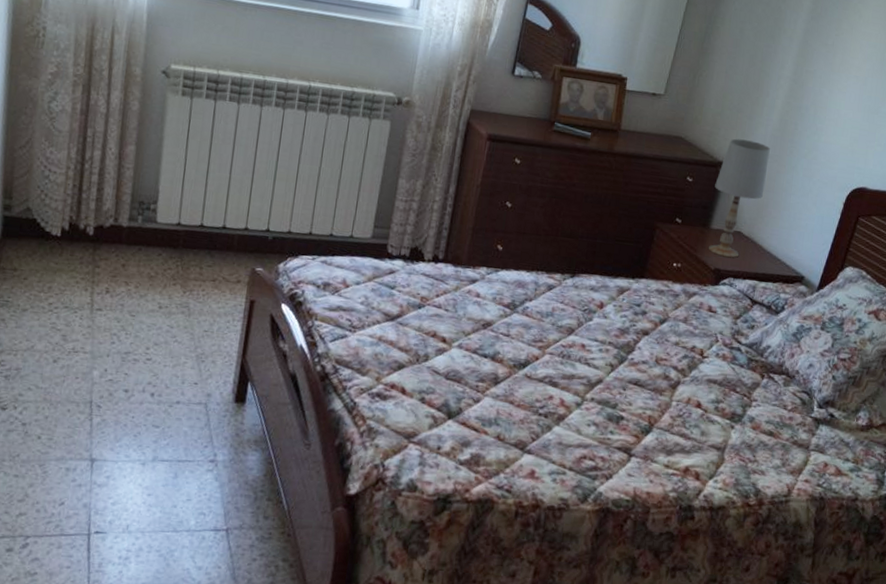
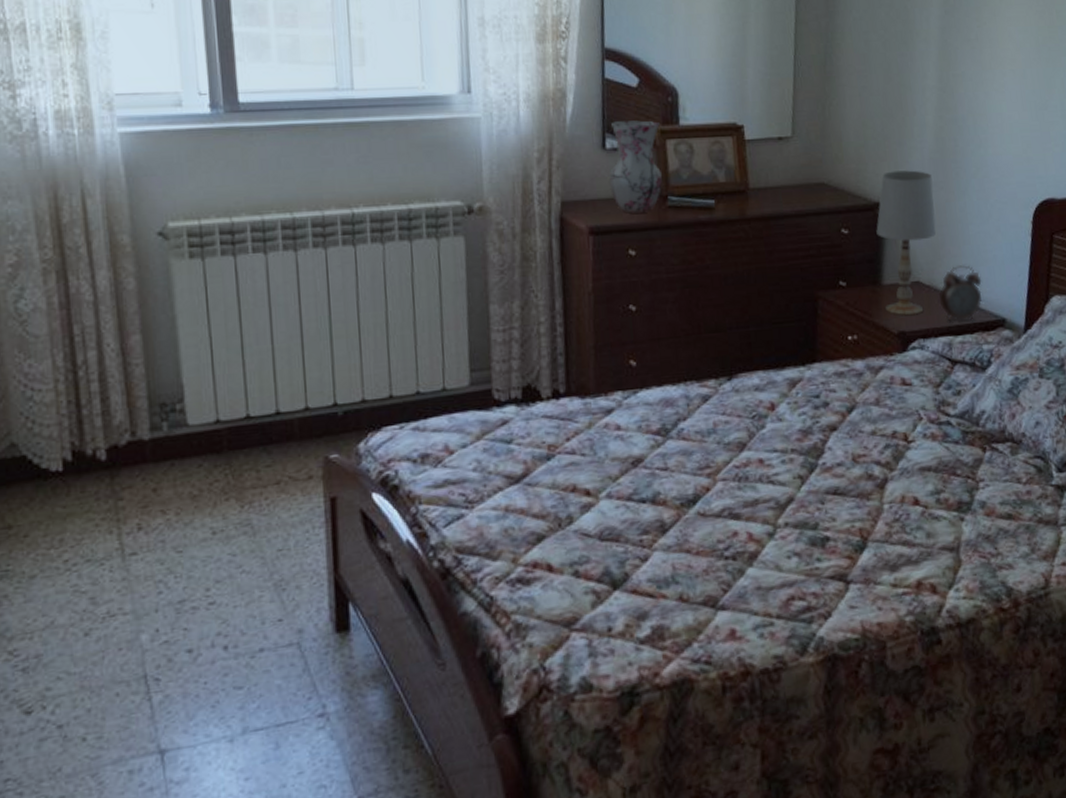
vase: none [511,54,561,132] -> present [609,120,663,214]
alarm clock: none [753,226,792,272] -> present [938,265,983,322]

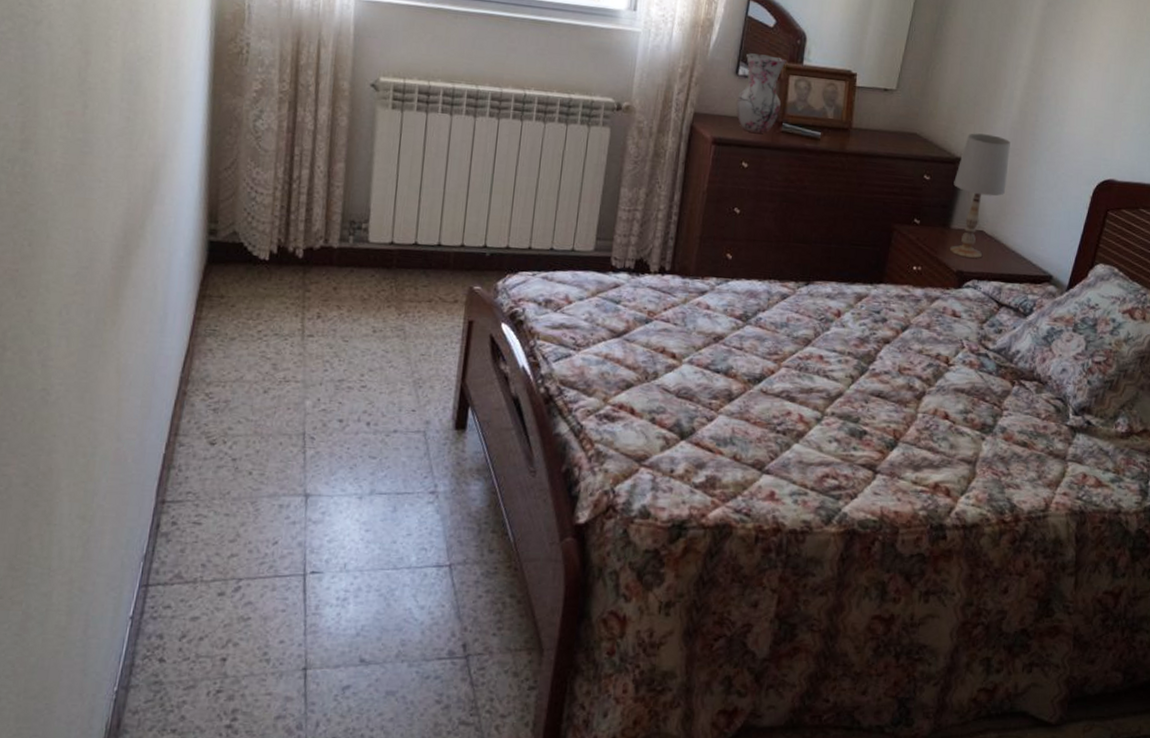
alarm clock: present [938,265,983,322] -> none [997,223,1038,272]

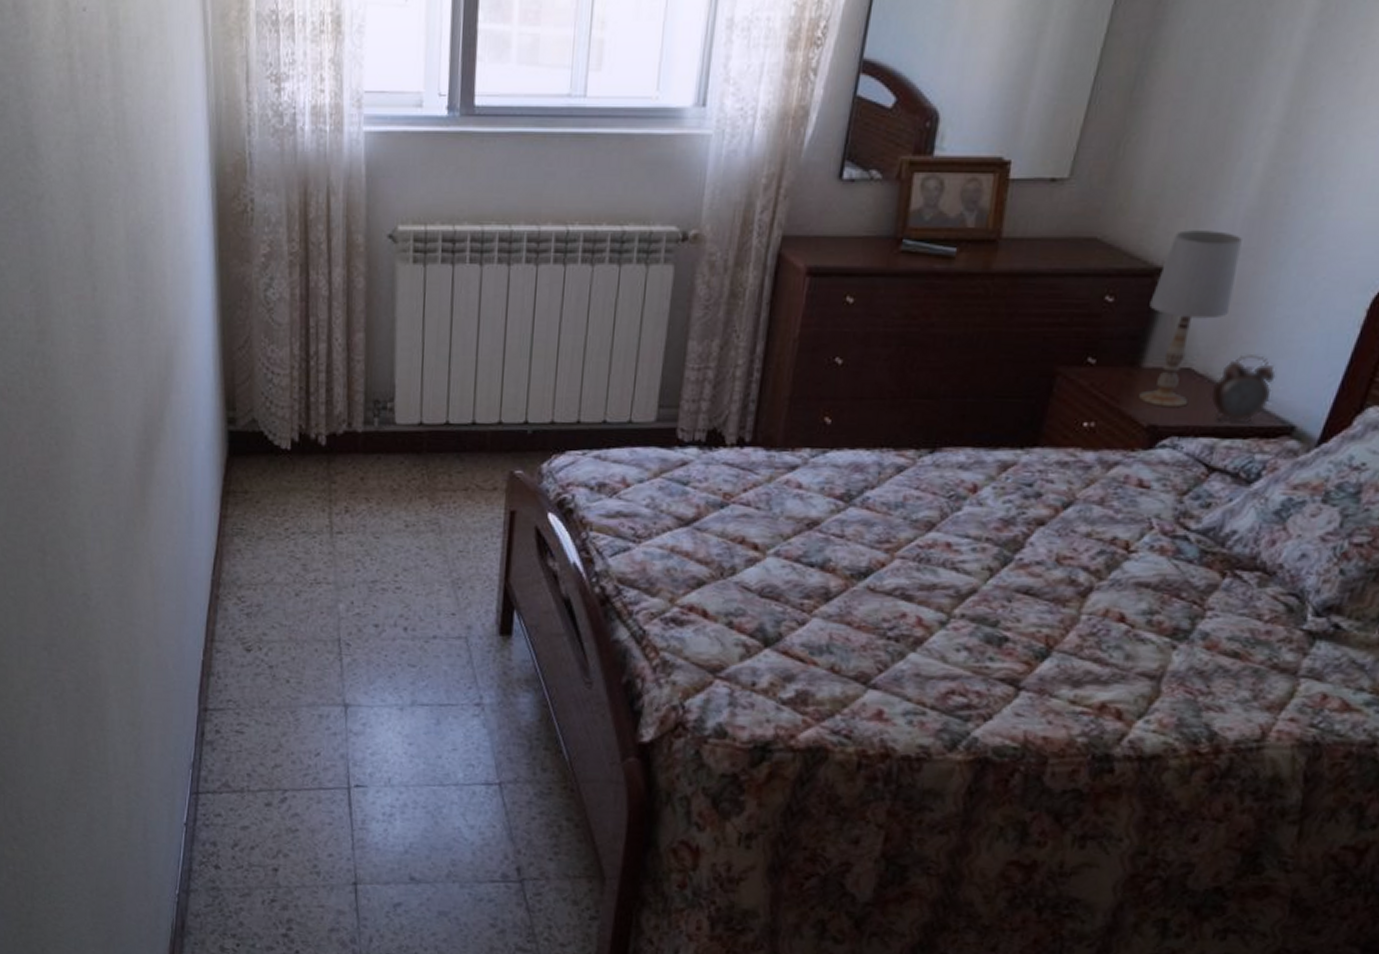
vase: present [736,53,787,134] -> none [838,148,910,257]
alarm clock: none [997,223,1038,272] -> present [1210,354,1276,423]

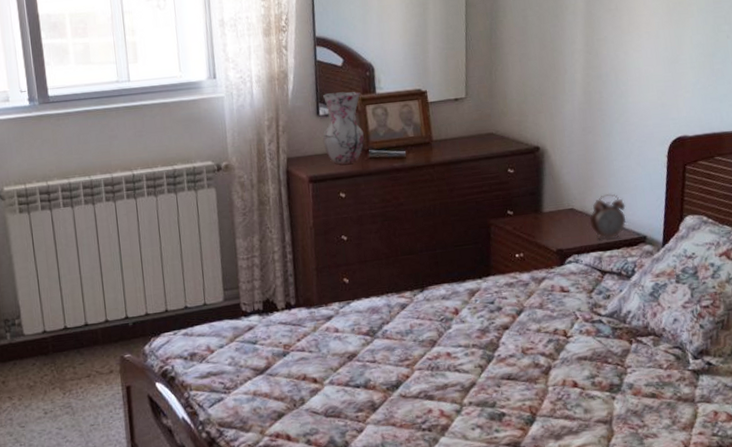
vase: none [838,148,910,257] -> present [322,91,365,165]
table lamp: present [1137,230,1242,408] -> none [536,119,586,237]

